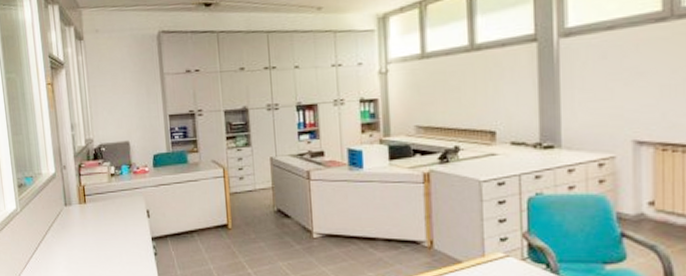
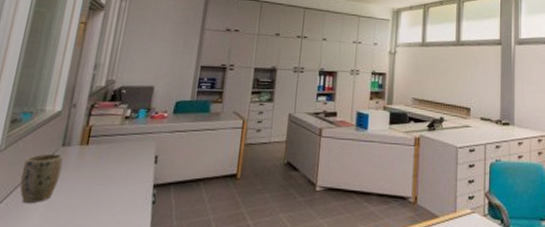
plant pot: none [39,213,71,257] -> present [20,153,64,203]

